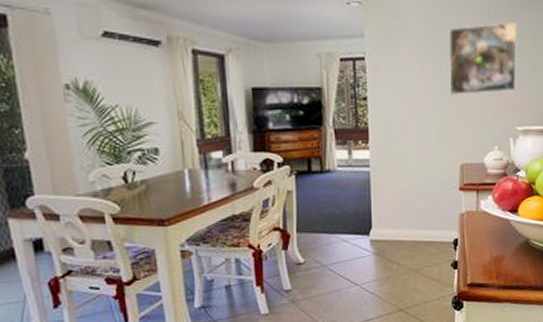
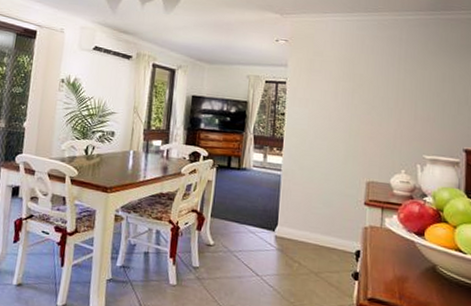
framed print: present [448,23,517,96] -> none [359,65,426,124]

